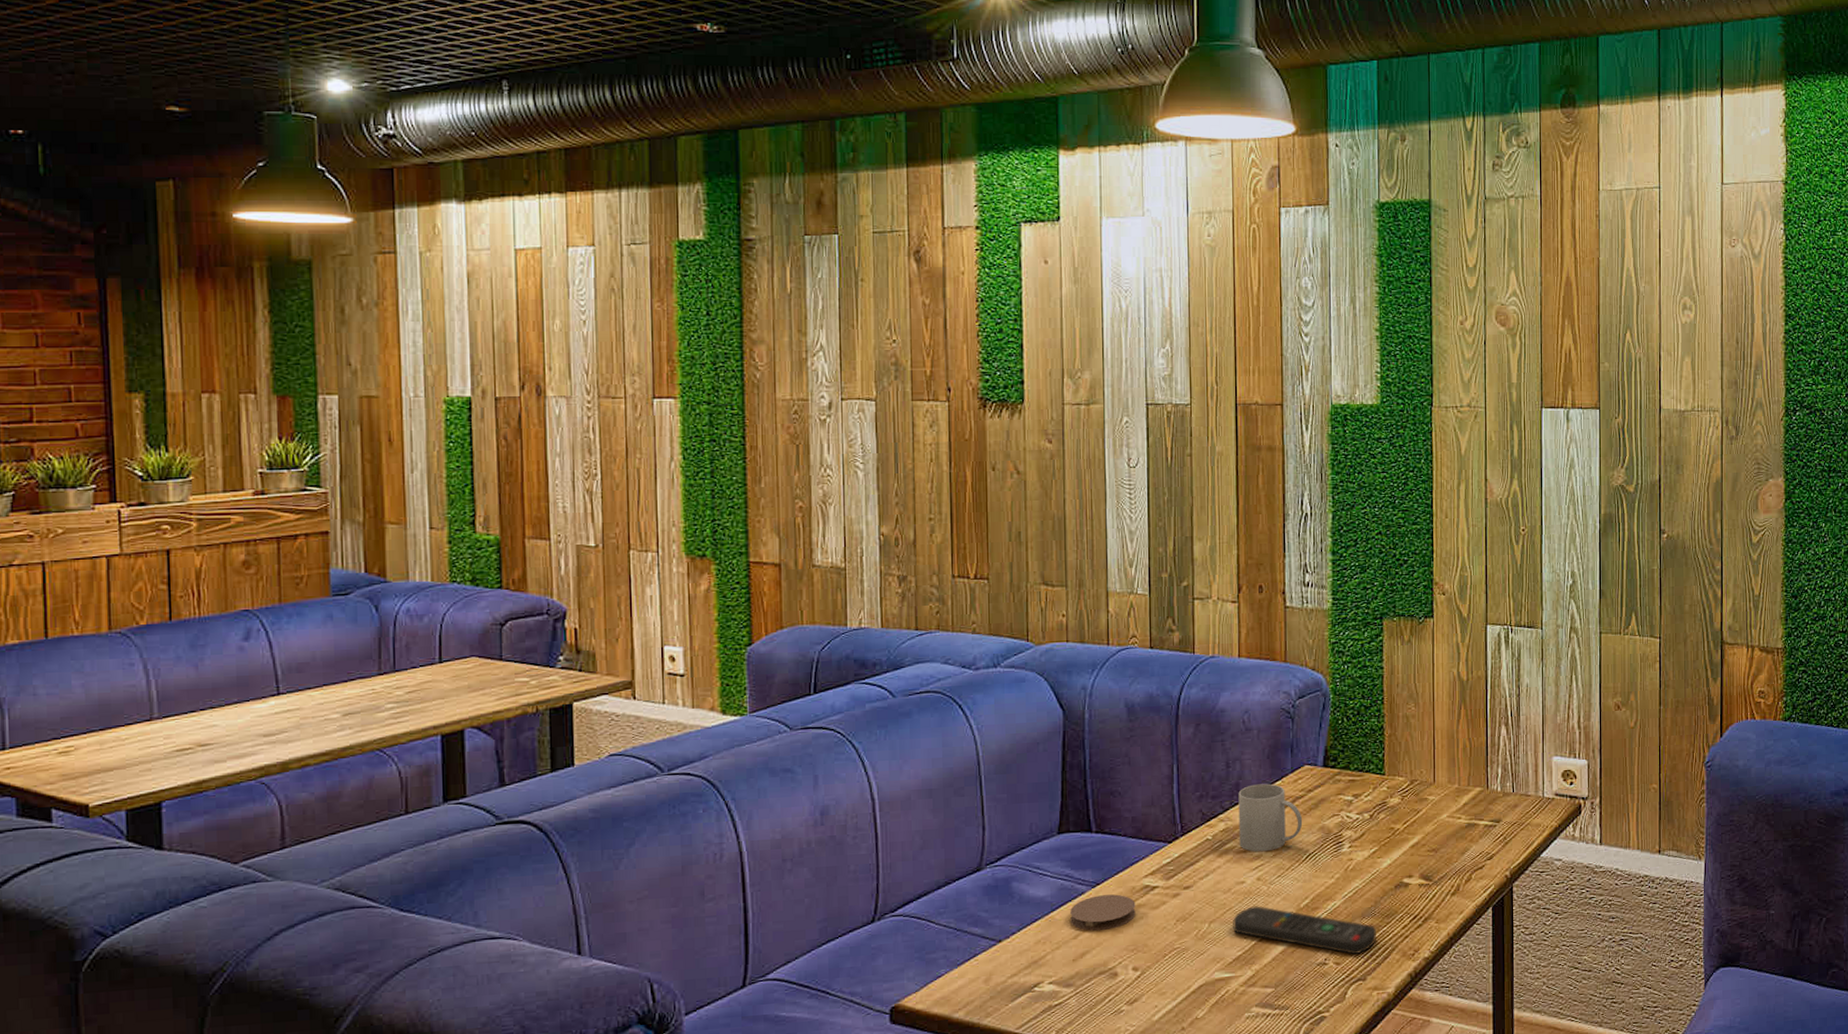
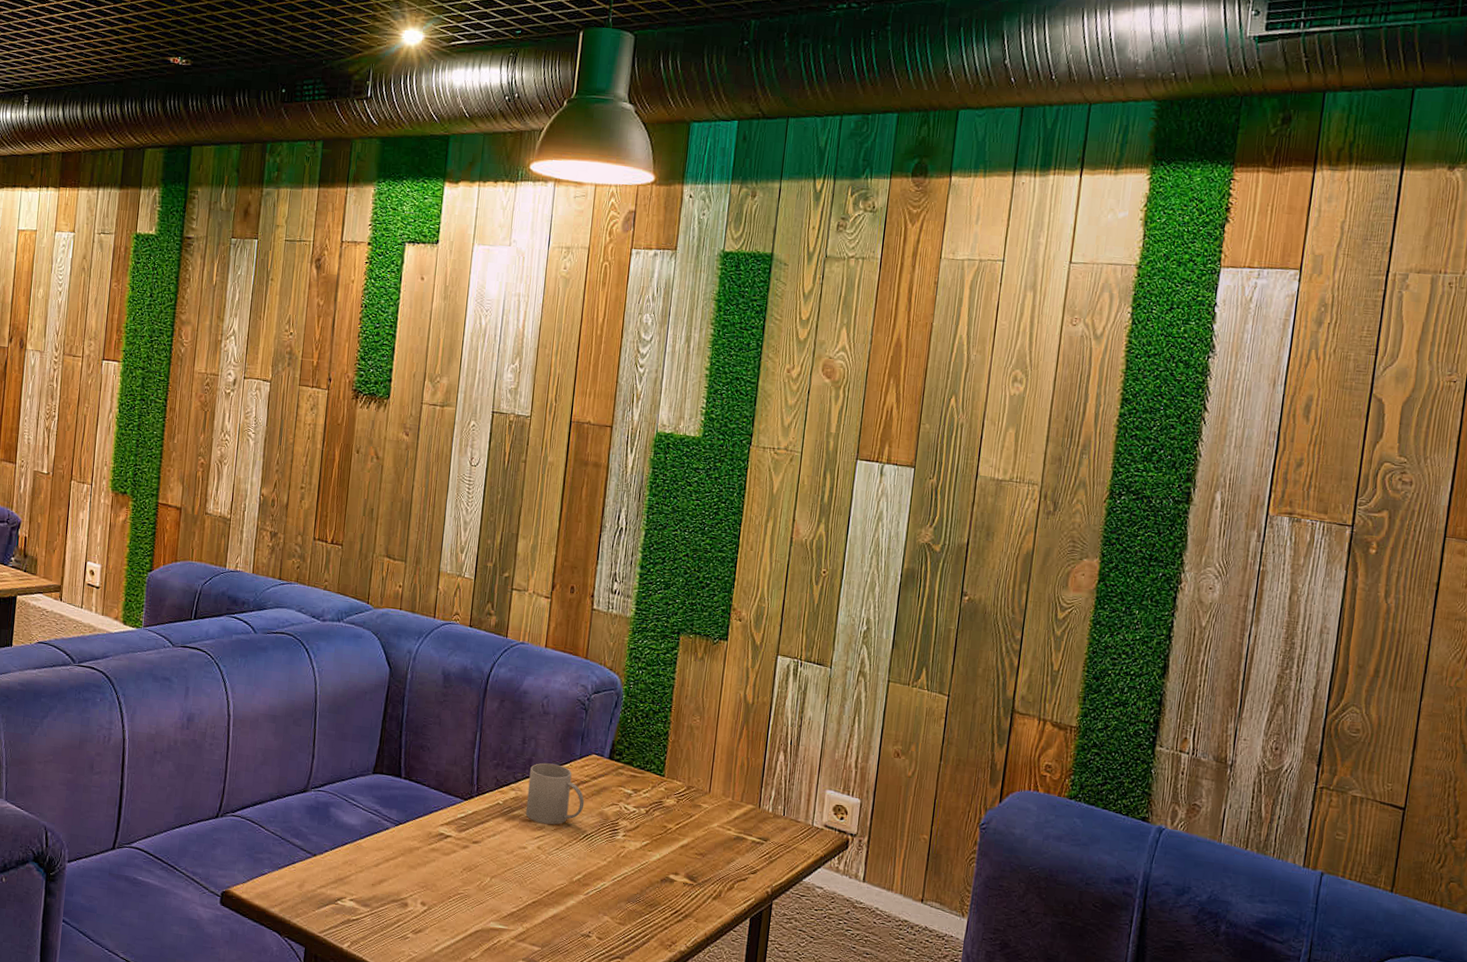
coaster: present [1070,894,1136,932] -> none [374,833,430,865]
remote control: present [1233,906,1376,955] -> none [511,870,639,934]

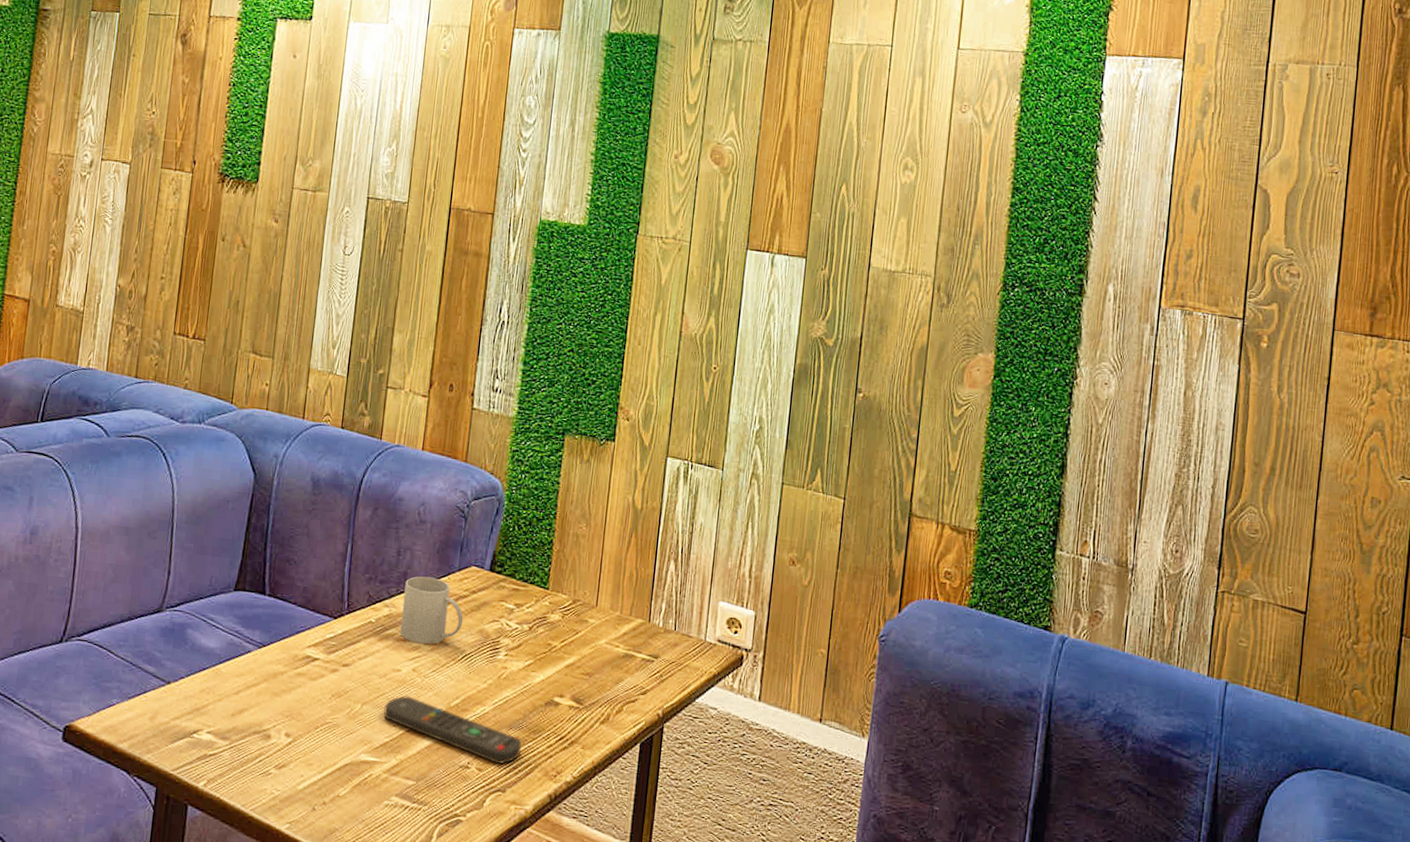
remote control: none [511,870,639,934] -> present [383,695,522,765]

